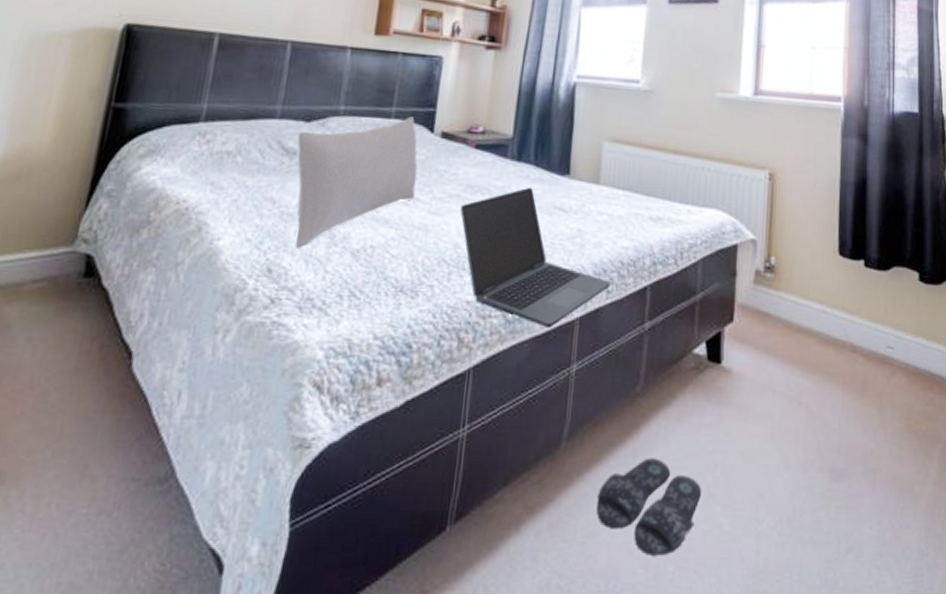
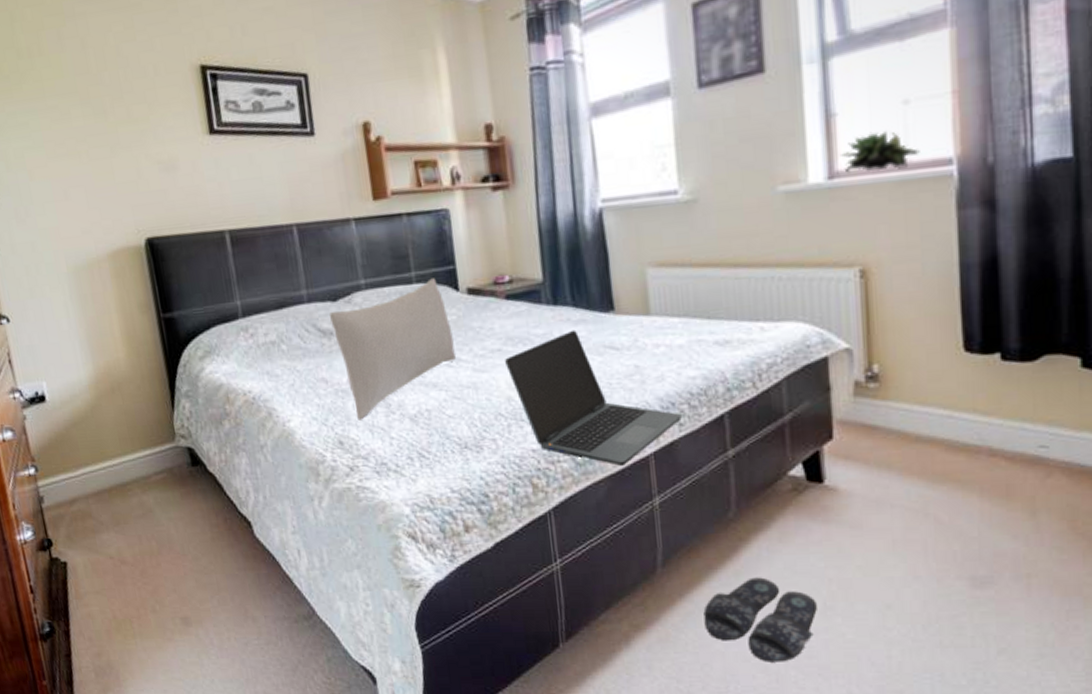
succulent plant: none [765,66,820,98] -> present [841,131,920,173]

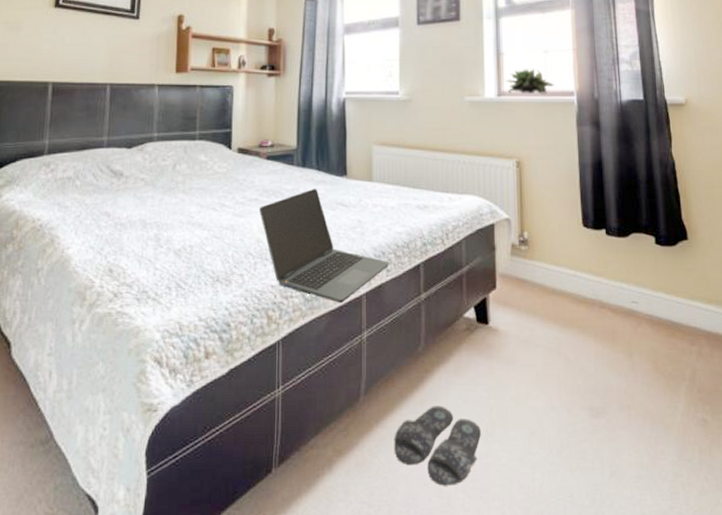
pillow: present [330,278,457,420] -> none [123,137,222,251]

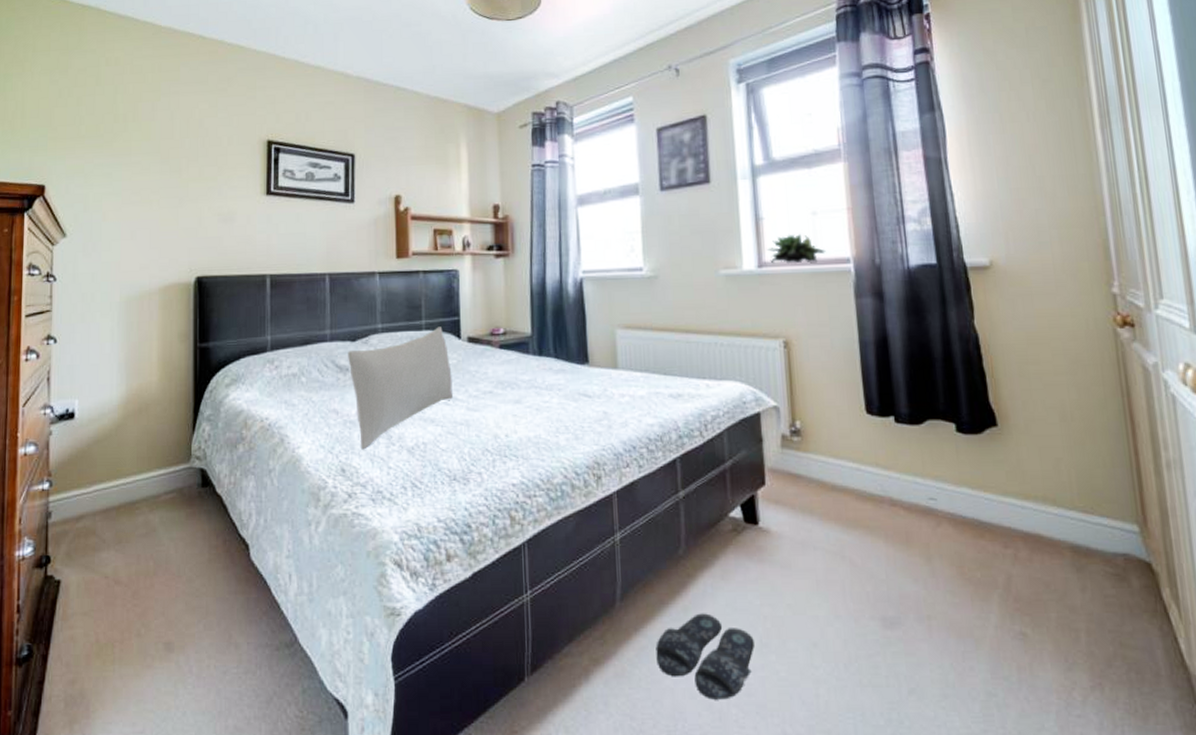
pillow: none [123,137,222,251] -> present [348,326,454,450]
laptop: present [259,188,389,304] -> none [495,378,641,503]

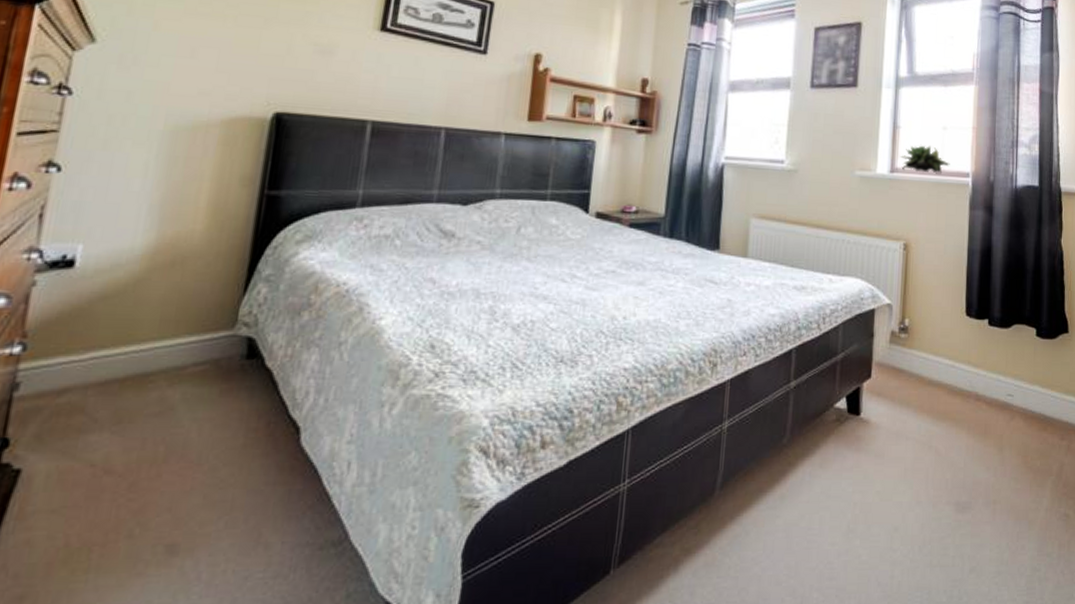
pillow: present [348,326,454,450] -> none [455,198,574,325]
slippers: present [656,613,754,700] -> none [748,501,842,585]

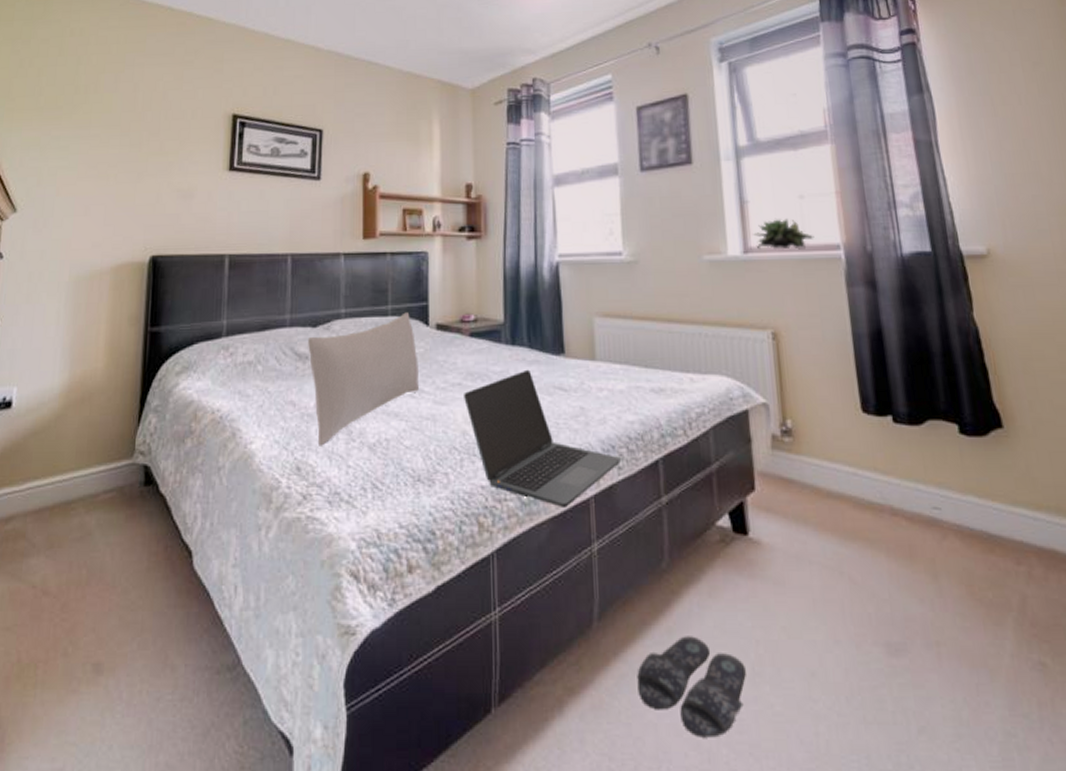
pillow: none [455,198,574,325] -> present [308,312,420,446]
laptop: none [616,262,759,391] -> present [464,369,621,509]
slippers: none [748,501,842,585] -> present [637,636,746,738]

